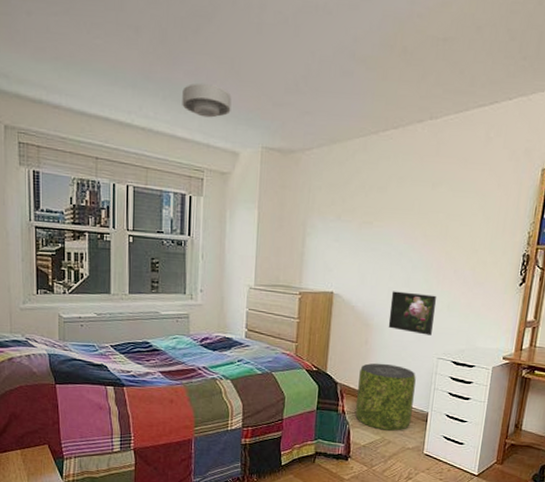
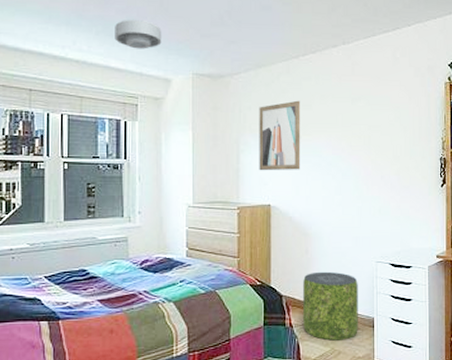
wall art: none [324,182,376,258] -> present [259,100,301,171]
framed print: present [388,291,437,336] -> none [326,200,369,240]

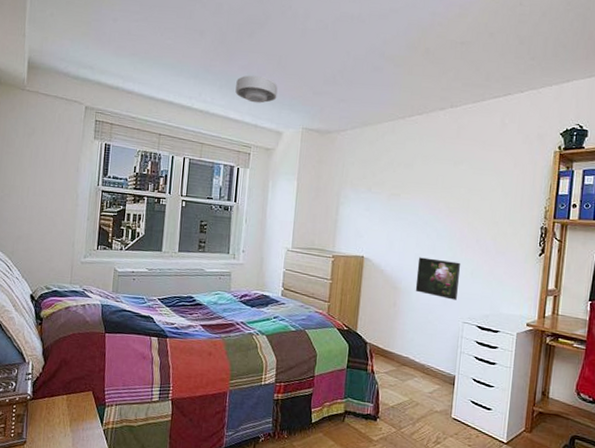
wall art: present [259,100,301,171] -> none [356,159,403,226]
pouf: present [303,271,358,341] -> none [384,324,443,393]
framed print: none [326,200,369,240] -> present [415,257,461,300]

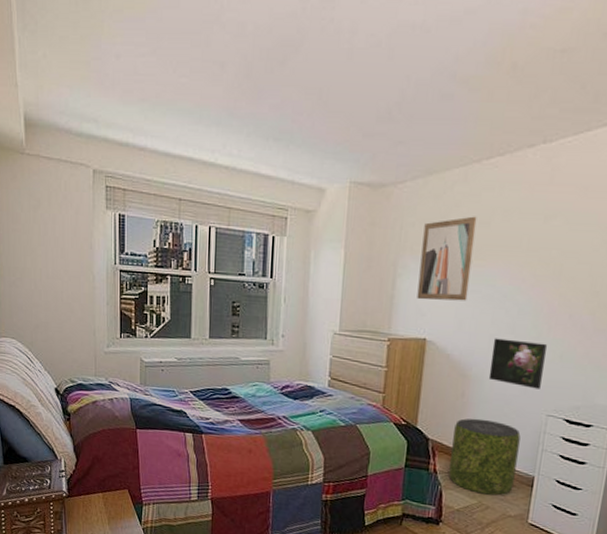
ceiling light: present [235,75,278,103] -> none [266,116,319,153]
wall art: none [356,159,403,226] -> present [417,216,477,301]
pouf: none [384,324,443,393] -> present [449,418,521,496]

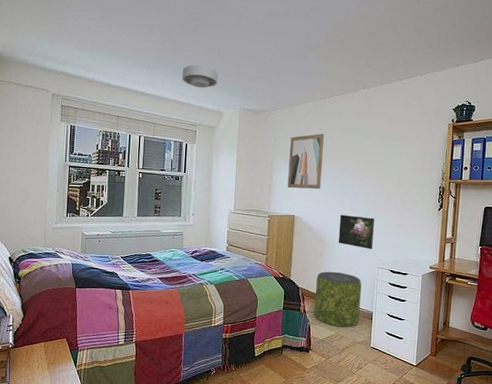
ceiling light: none [266,116,319,153] -> present [182,64,218,88]

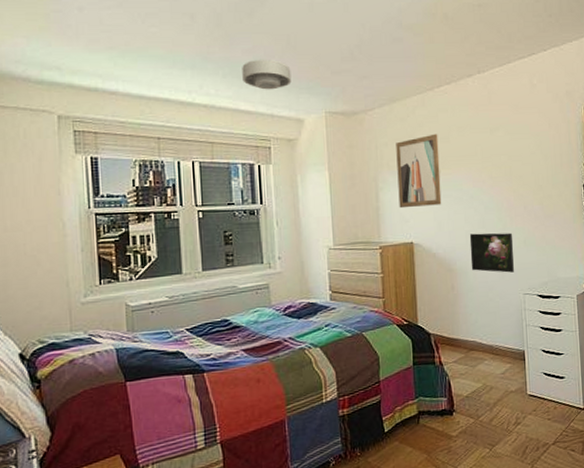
pouf: present [314,271,362,328] -> none [451,306,509,377]

